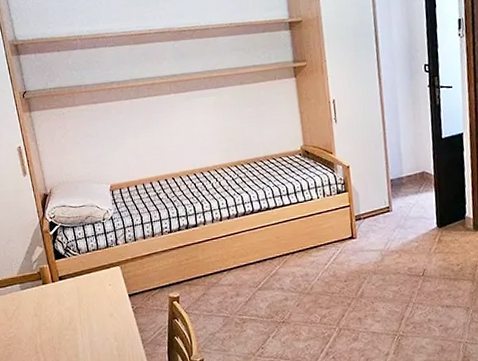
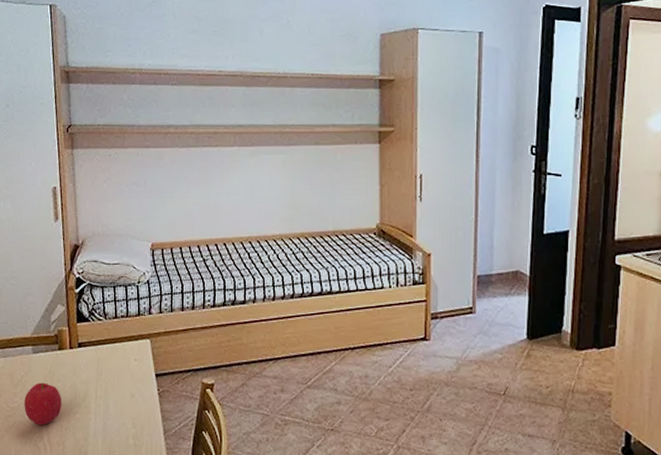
fruit: none [19,313,53,350] -> present [24,382,62,426]

